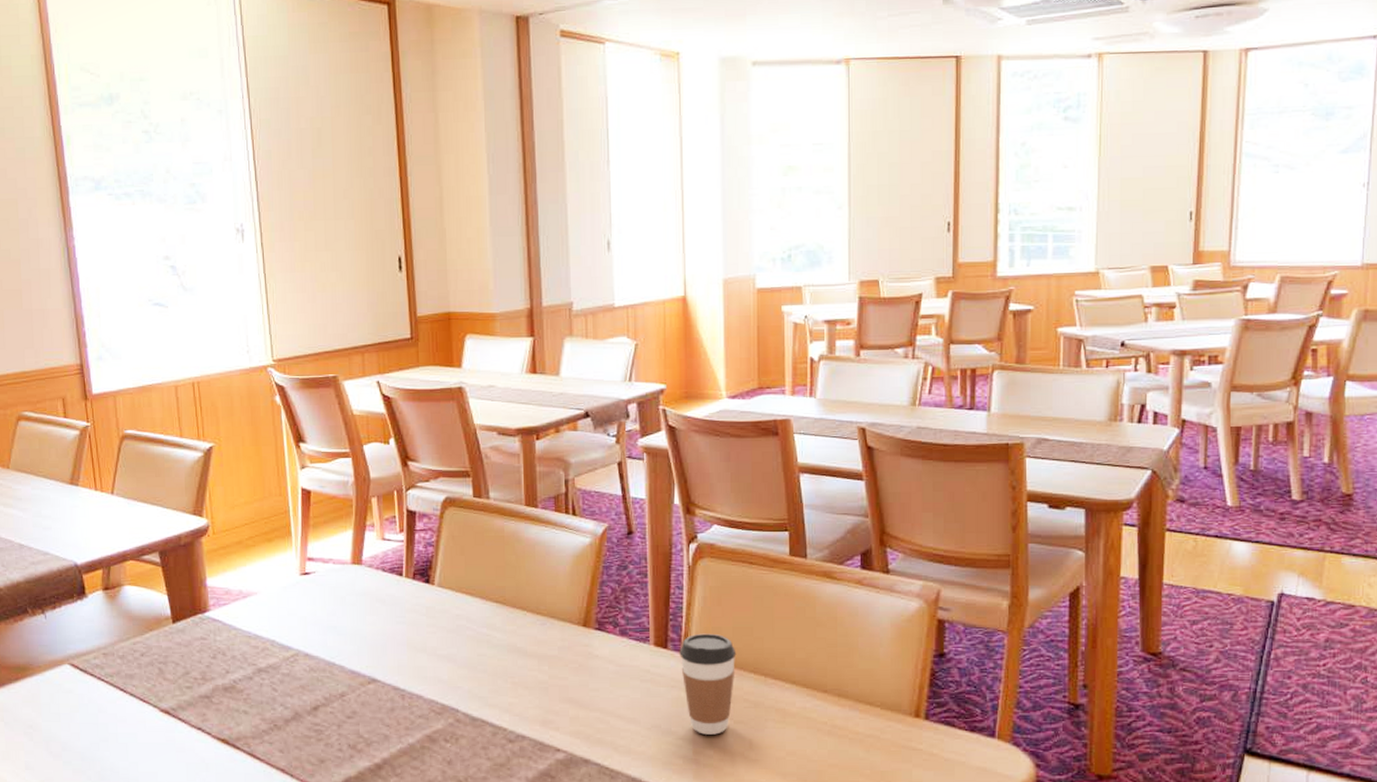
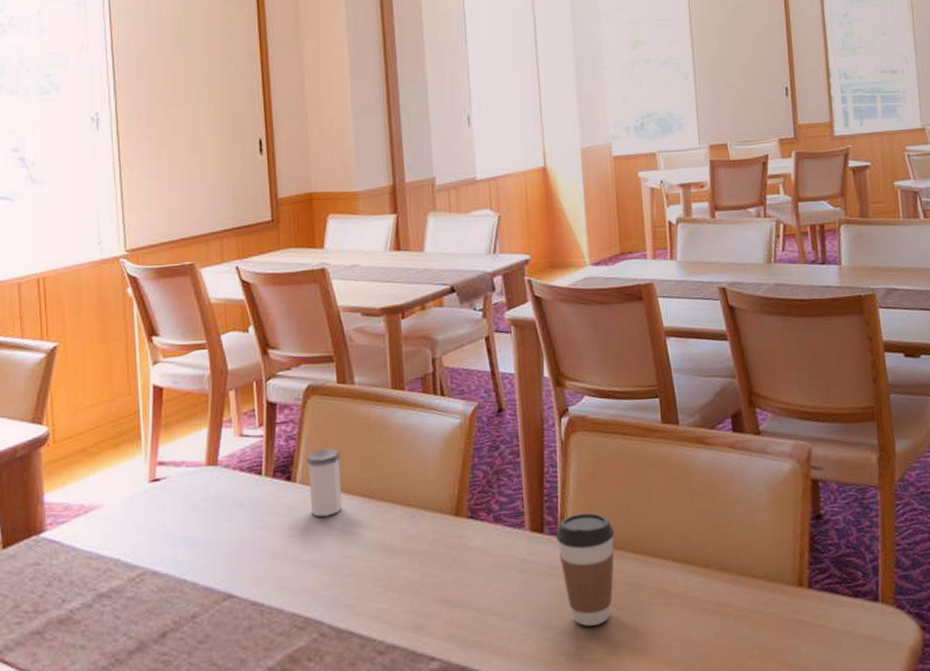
salt shaker: none [443,557,477,617] -> present [306,448,342,517]

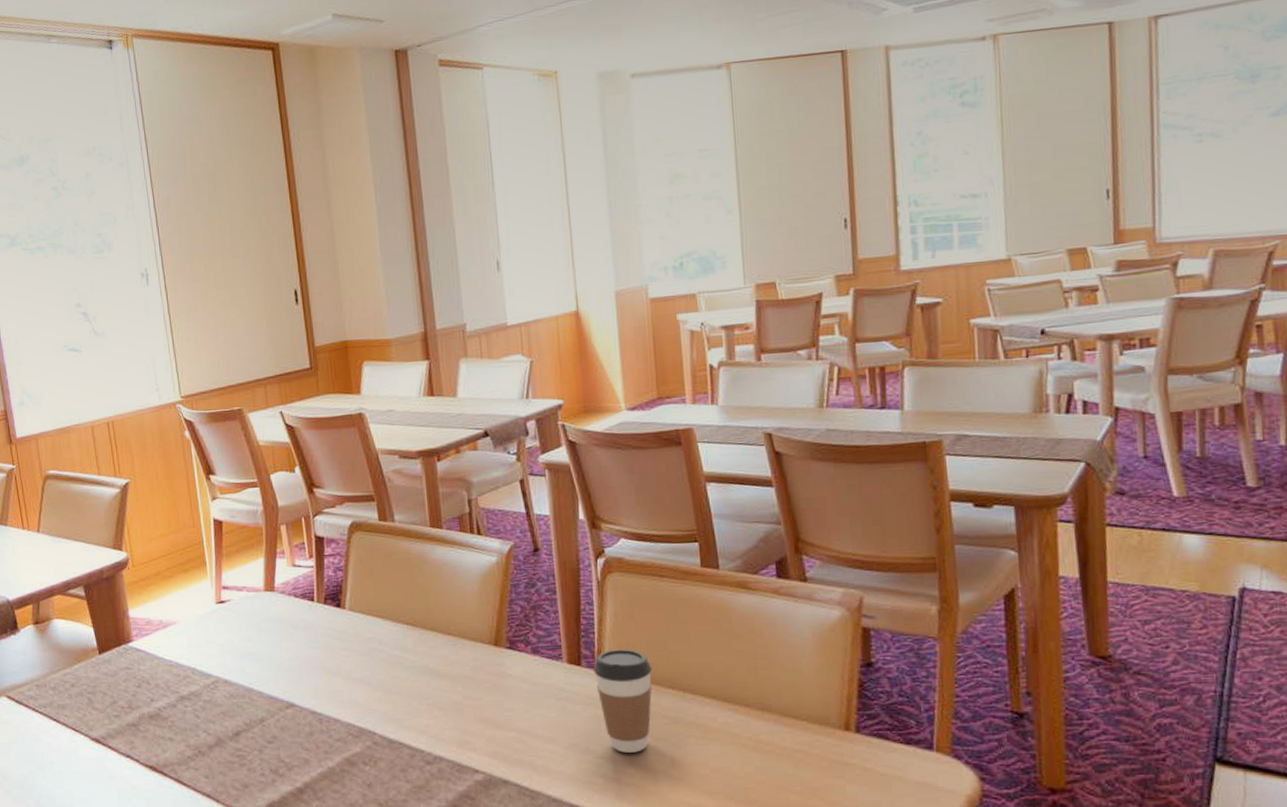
salt shaker: present [306,448,342,517] -> none [353,580,389,641]

